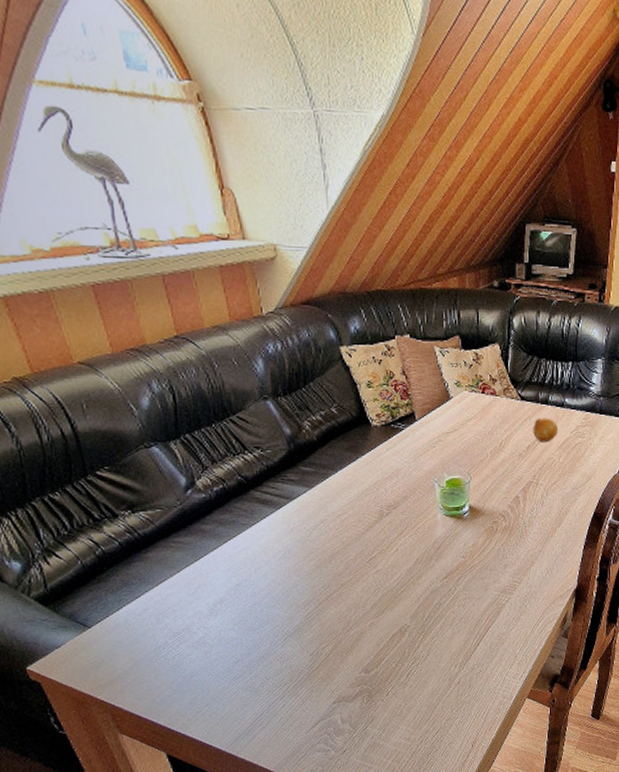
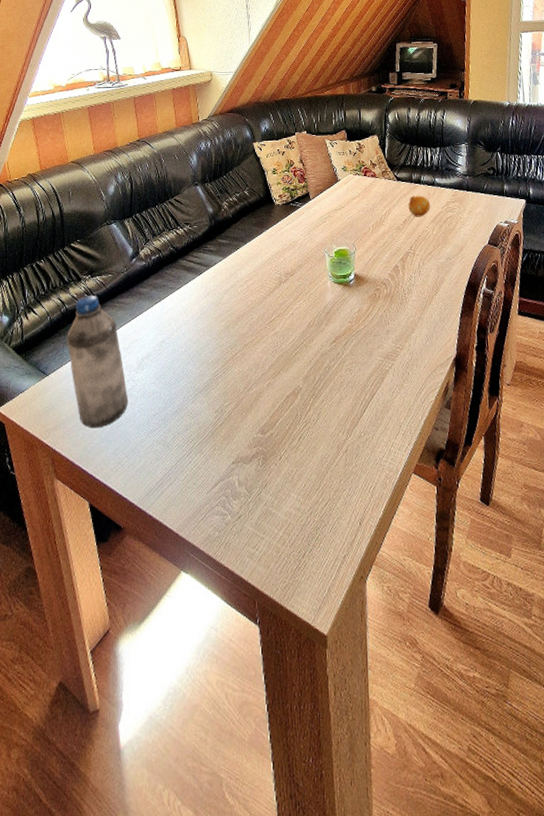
water bottle: none [108,533,202,680] -> present [66,294,129,429]

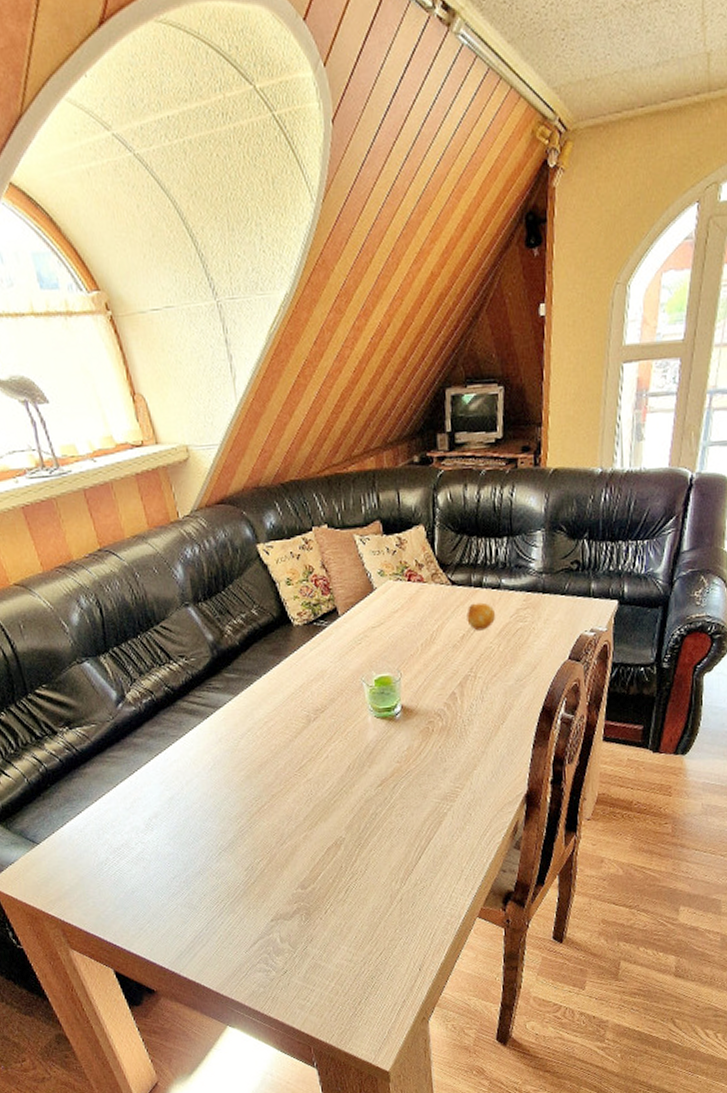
water bottle: present [66,294,129,429] -> none [52,749,141,896]

